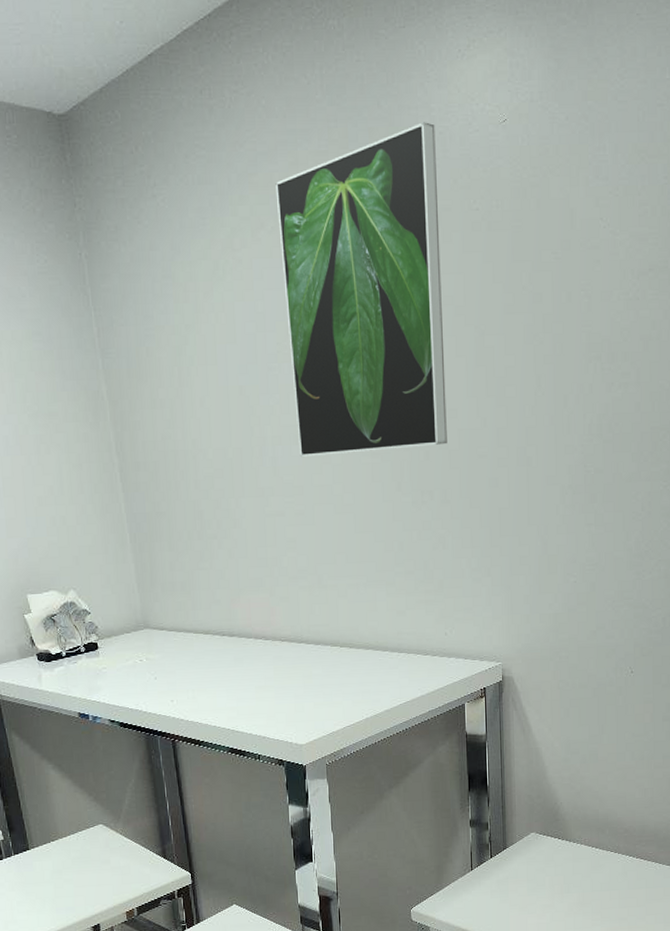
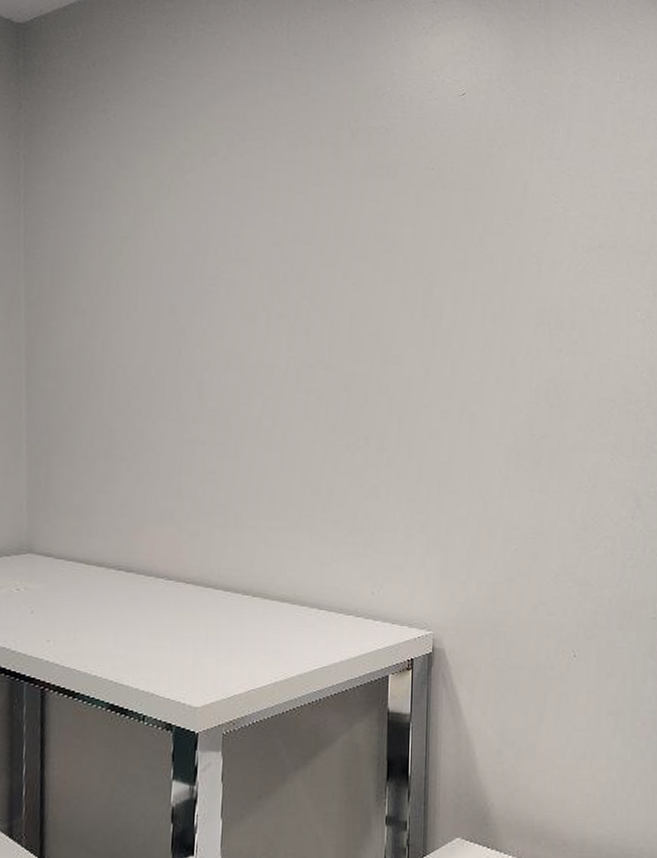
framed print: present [275,122,447,458] -> none [228,83,396,390]

